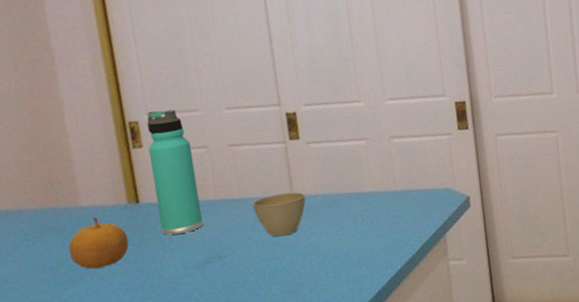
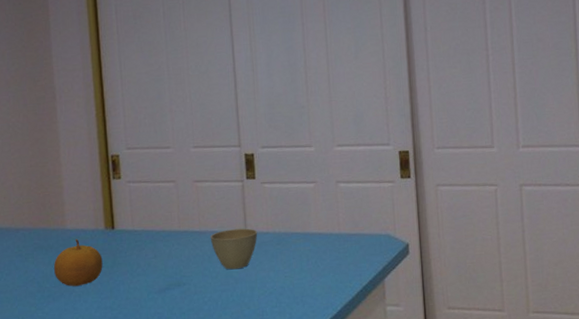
thermos bottle: present [147,109,204,235] -> none [125,146,167,261]

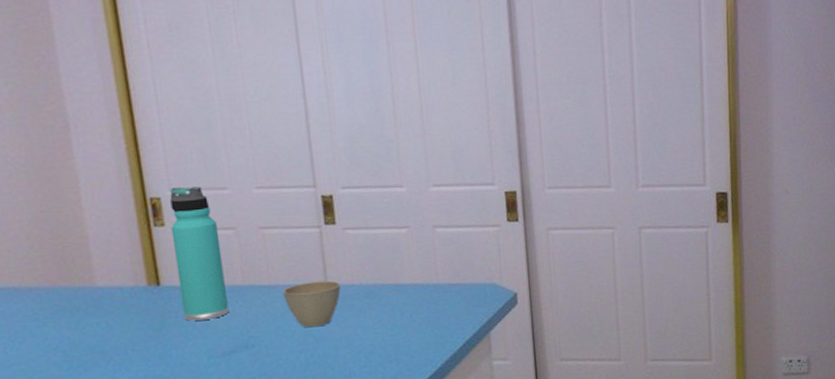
fruit: present [53,238,103,287] -> none [82,297,148,354]
thermos bottle: none [125,146,167,261] -> present [170,186,230,321]

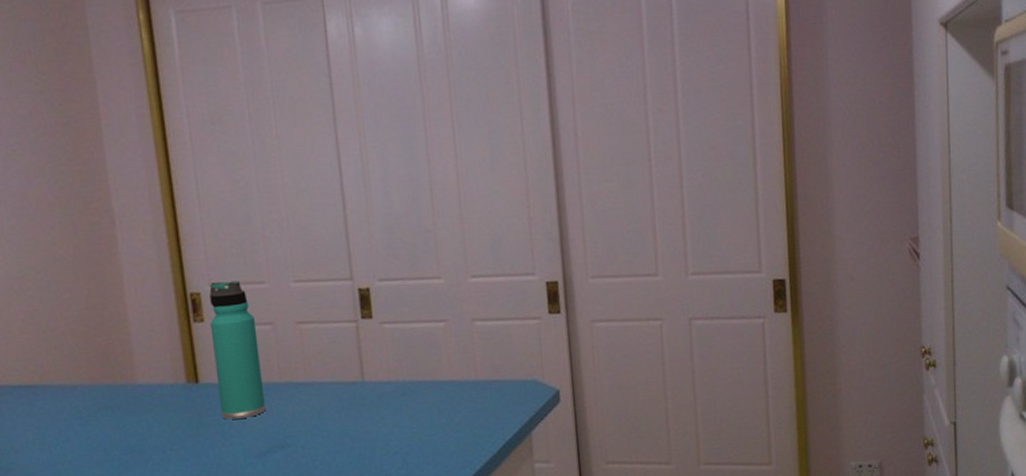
cup: present [282,280,341,328] -> none [318,377,378,427]

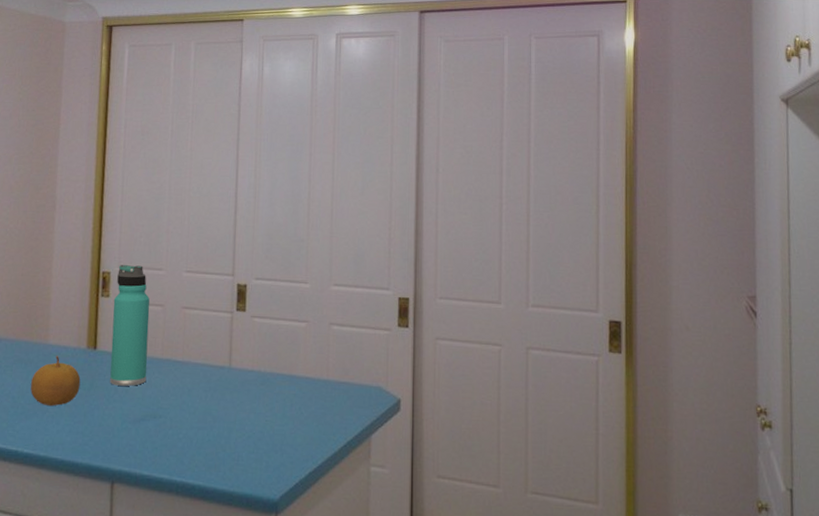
fruit: none [123,395,187,454] -> present [30,355,81,407]

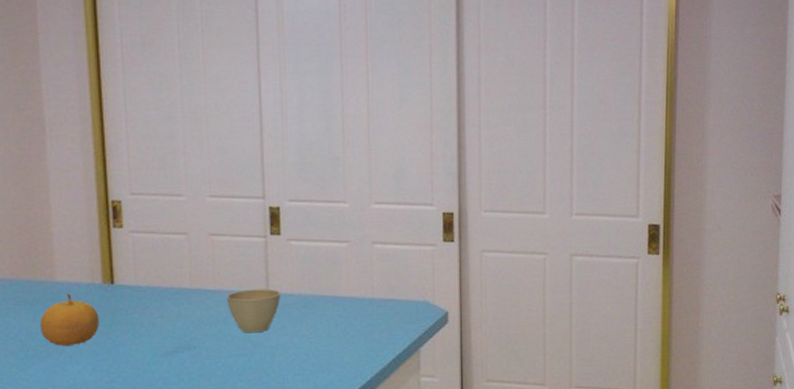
thermos bottle: present [110,265,150,386] -> none [128,192,176,320]
cup: none [192,363,242,407] -> present [226,289,281,333]

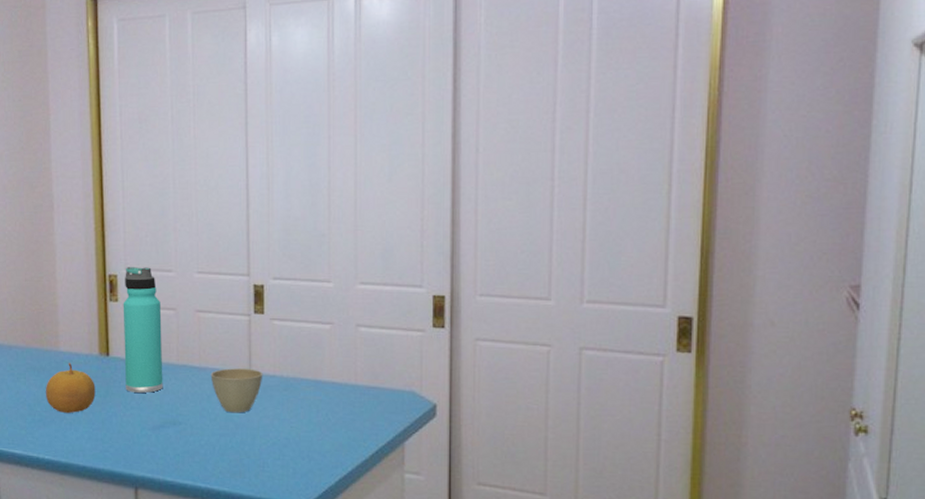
thermos bottle: none [128,192,176,320] -> present [123,267,163,393]

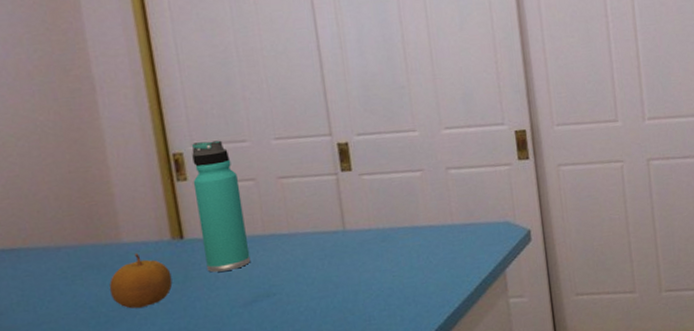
cup: present [210,368,263,413] -> none [301,226,359,274]

